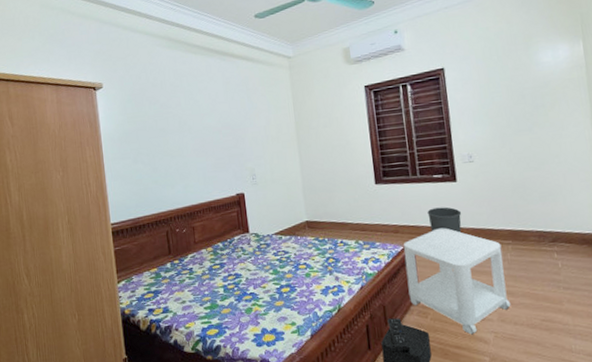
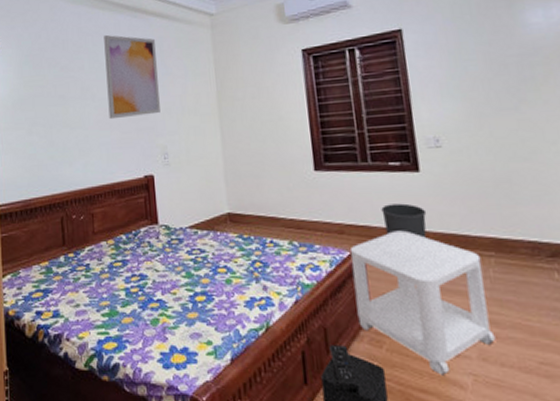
wall art: none [197,75,248,148] -> present [104,34,160,120]

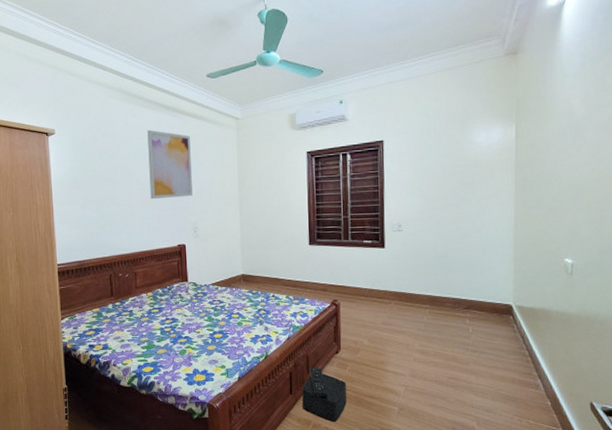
side table: present [350,230,496,376] -> none [330,289,423,387]
waste bin: present [381,203,427,238] -> none [355,270,387,295]

